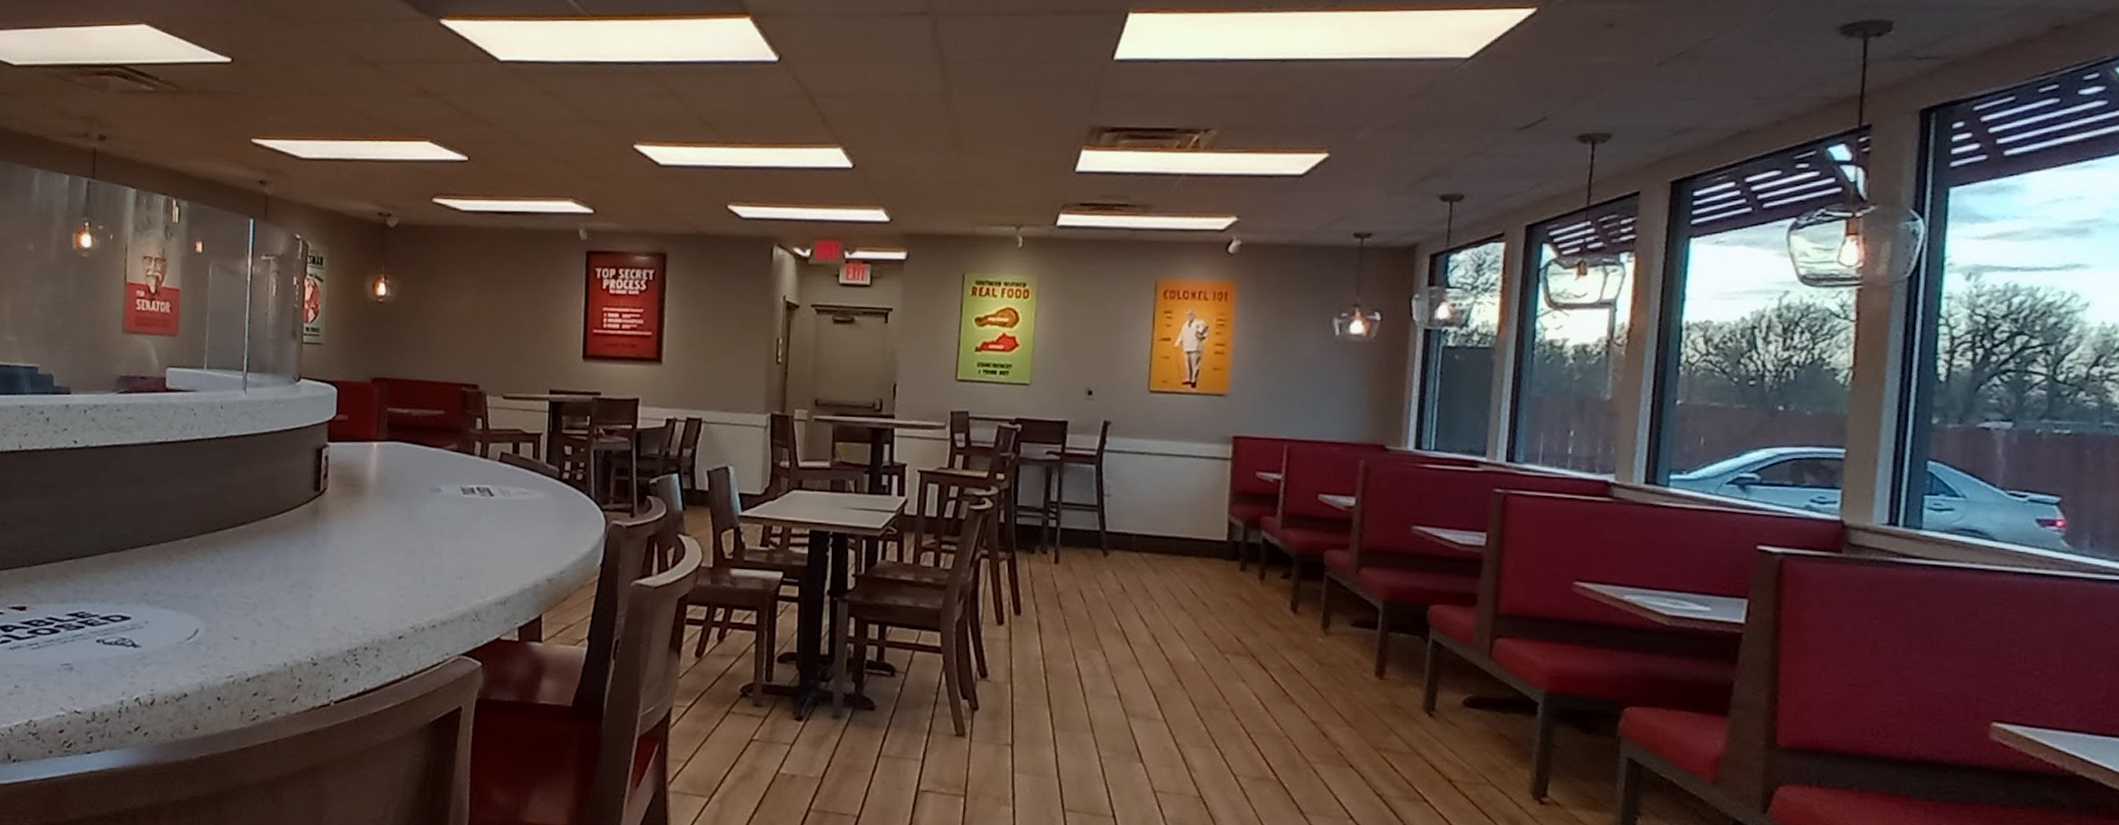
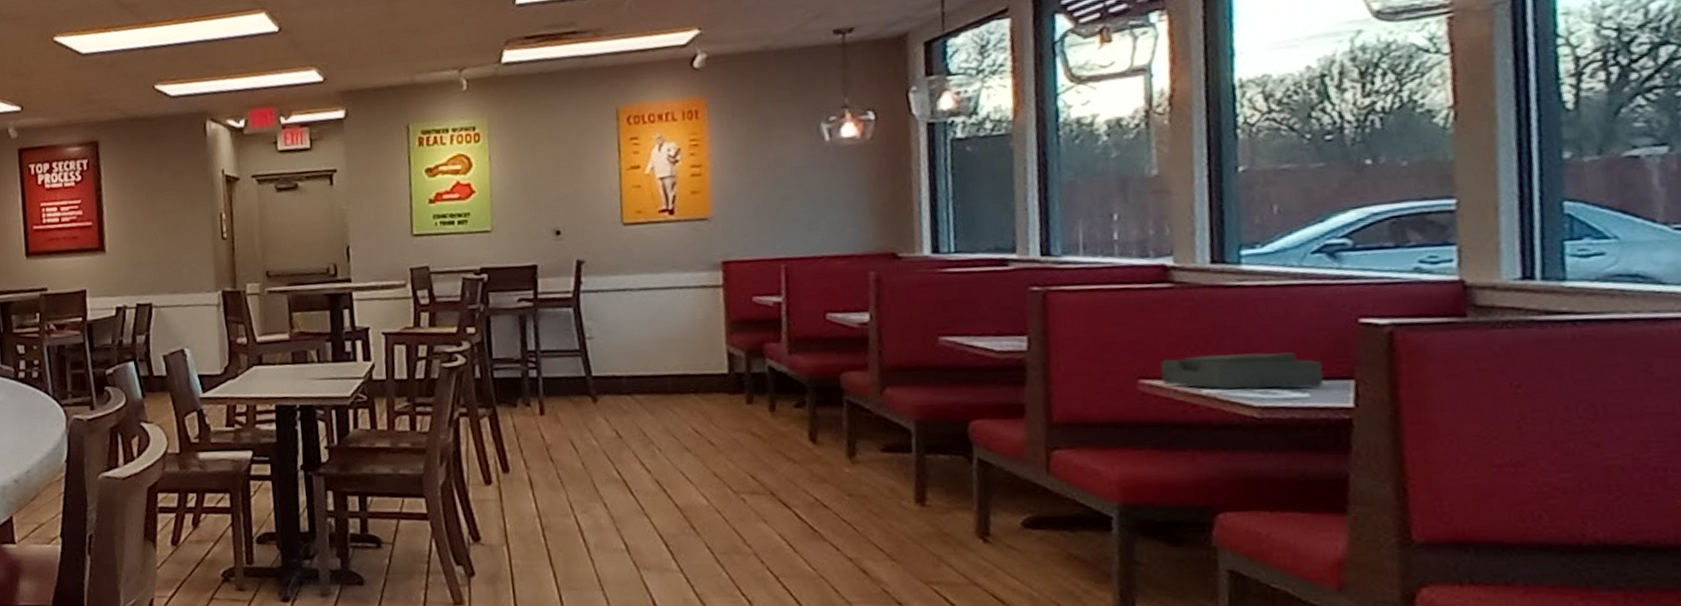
napkin holder: none [1593,565,1724,603] -> present [1161,352,1324,390]

